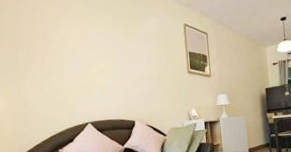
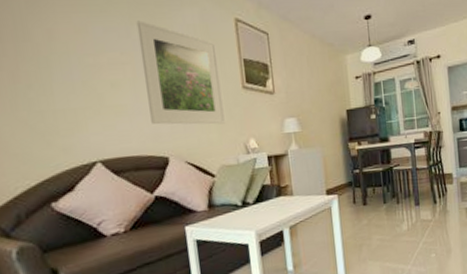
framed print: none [118,28,175,99] -> present [136,20,226,125]

